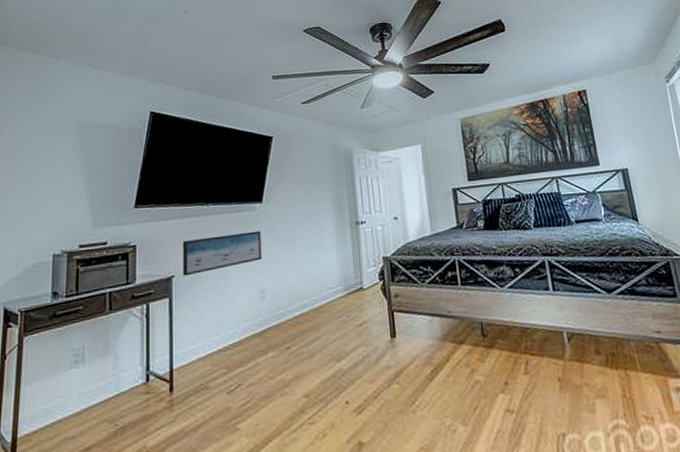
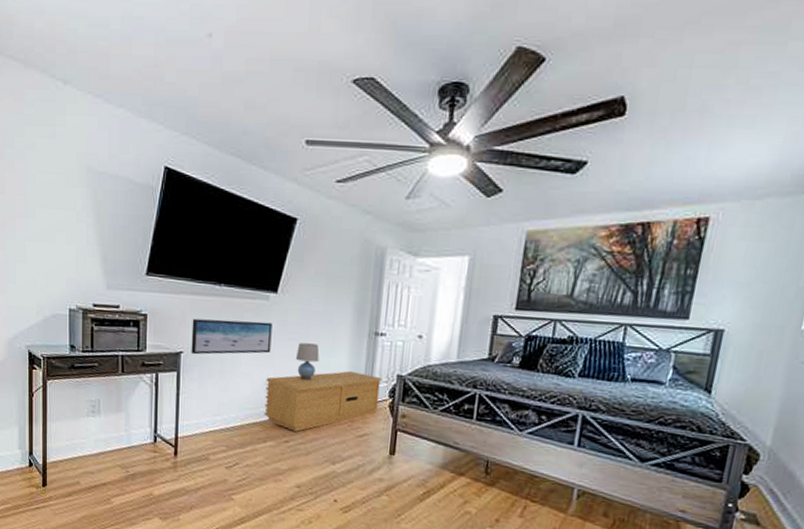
dresser: none [260,261,371,335] -> present [264,370,382,432]
lamp: none [286,243,309,280] -> present [295,342,320,381]

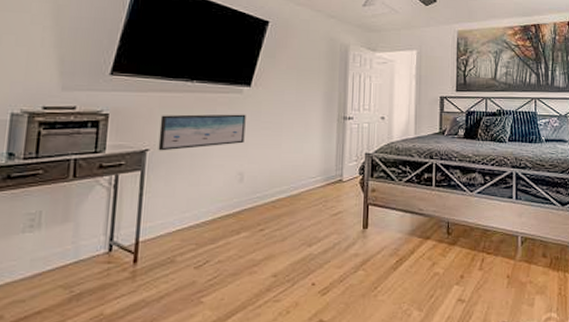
dresser: present [264,370,382,432] -> none [237,153,352,218]
lamp: present [295,342,320,381] -> none [269,131,293,166]

